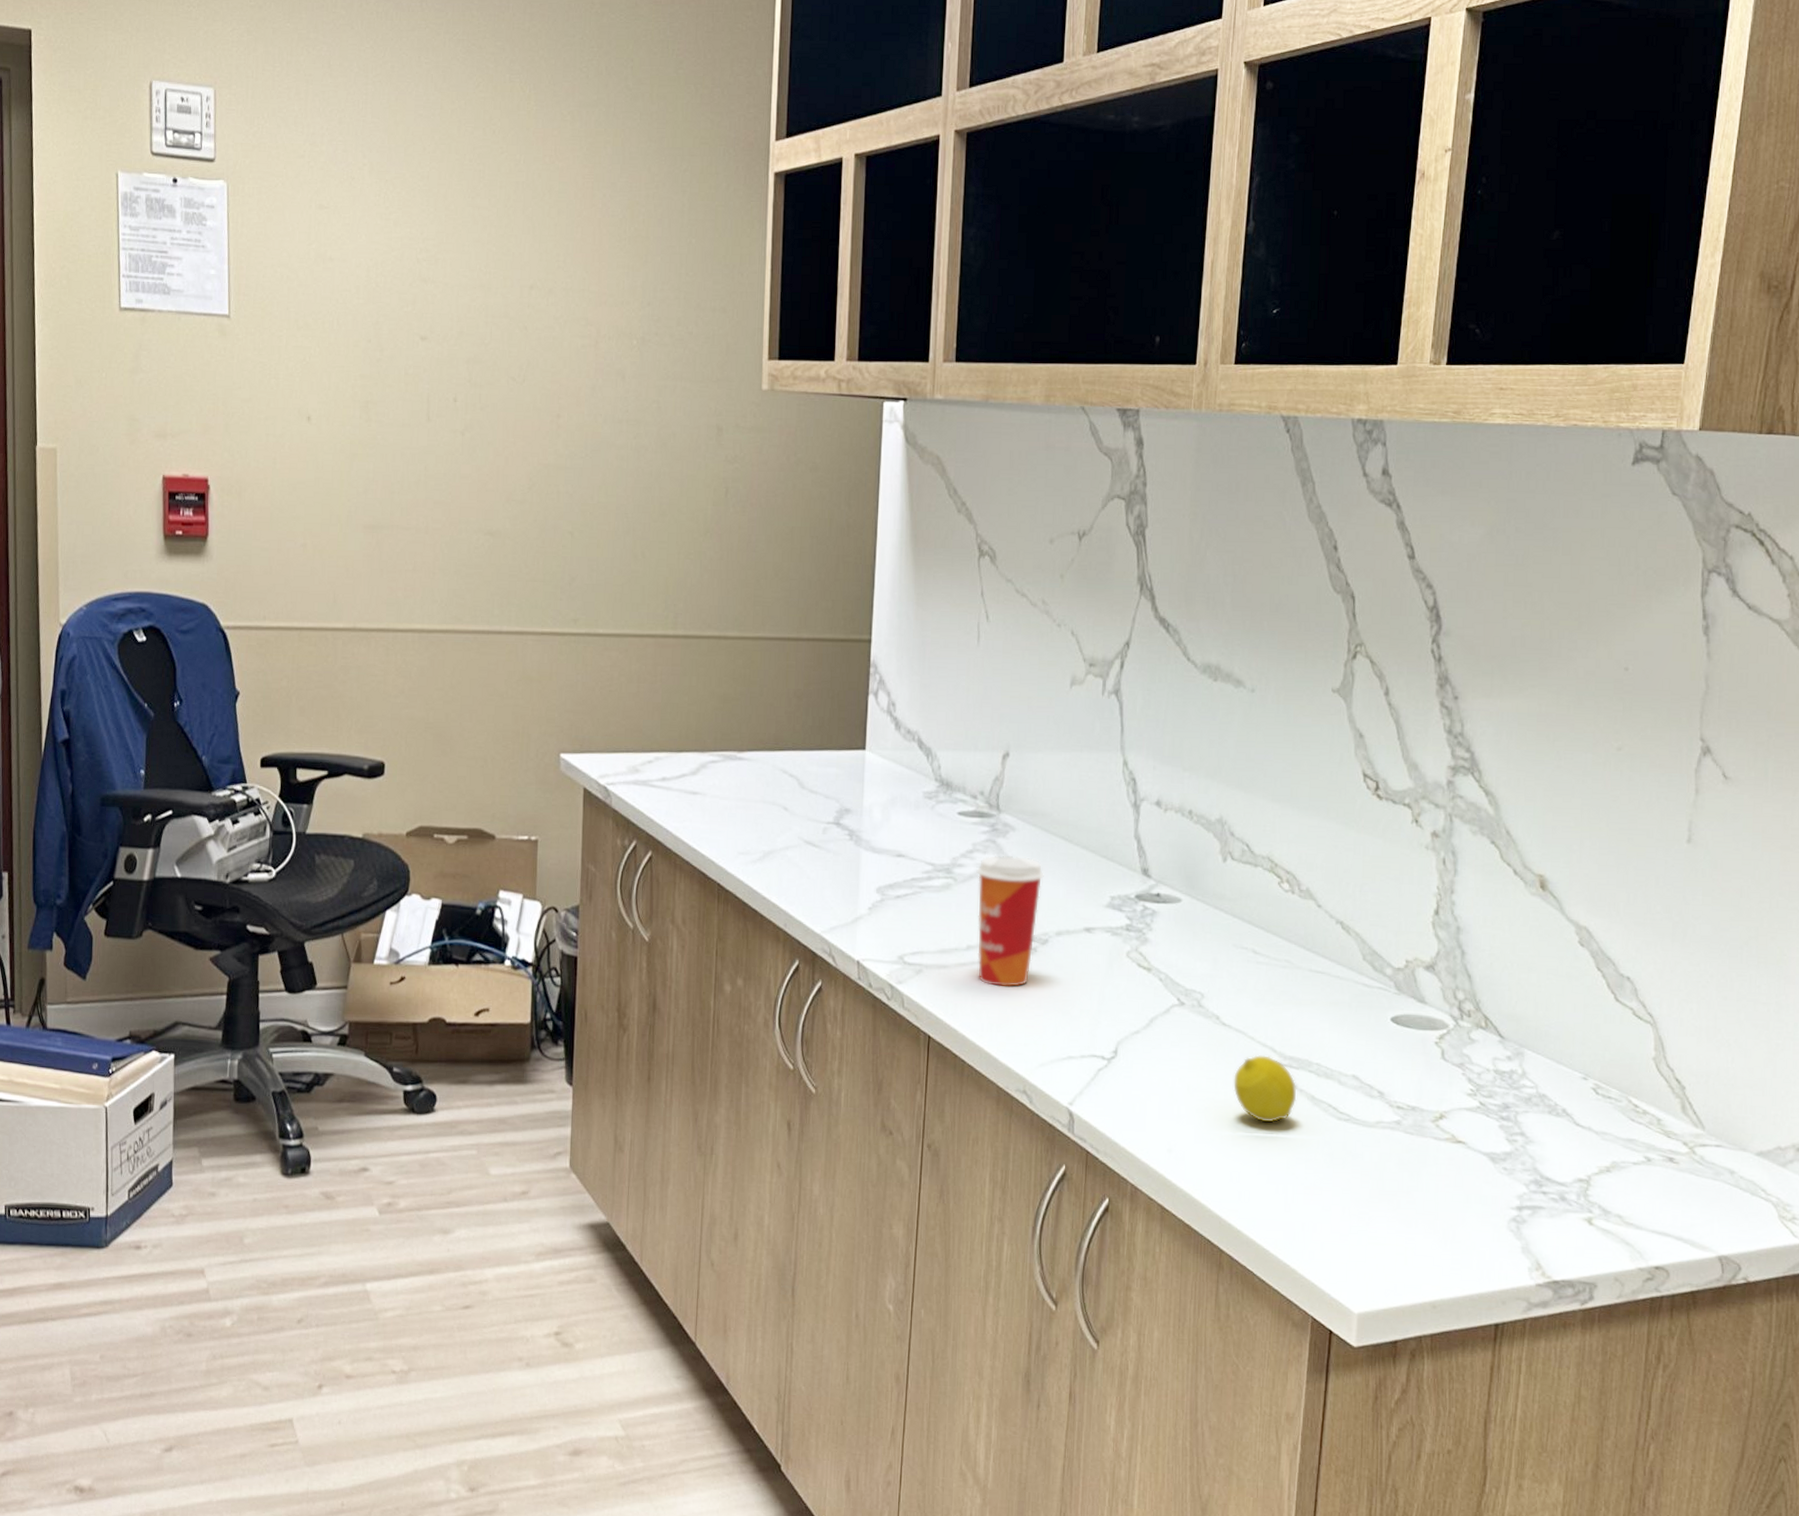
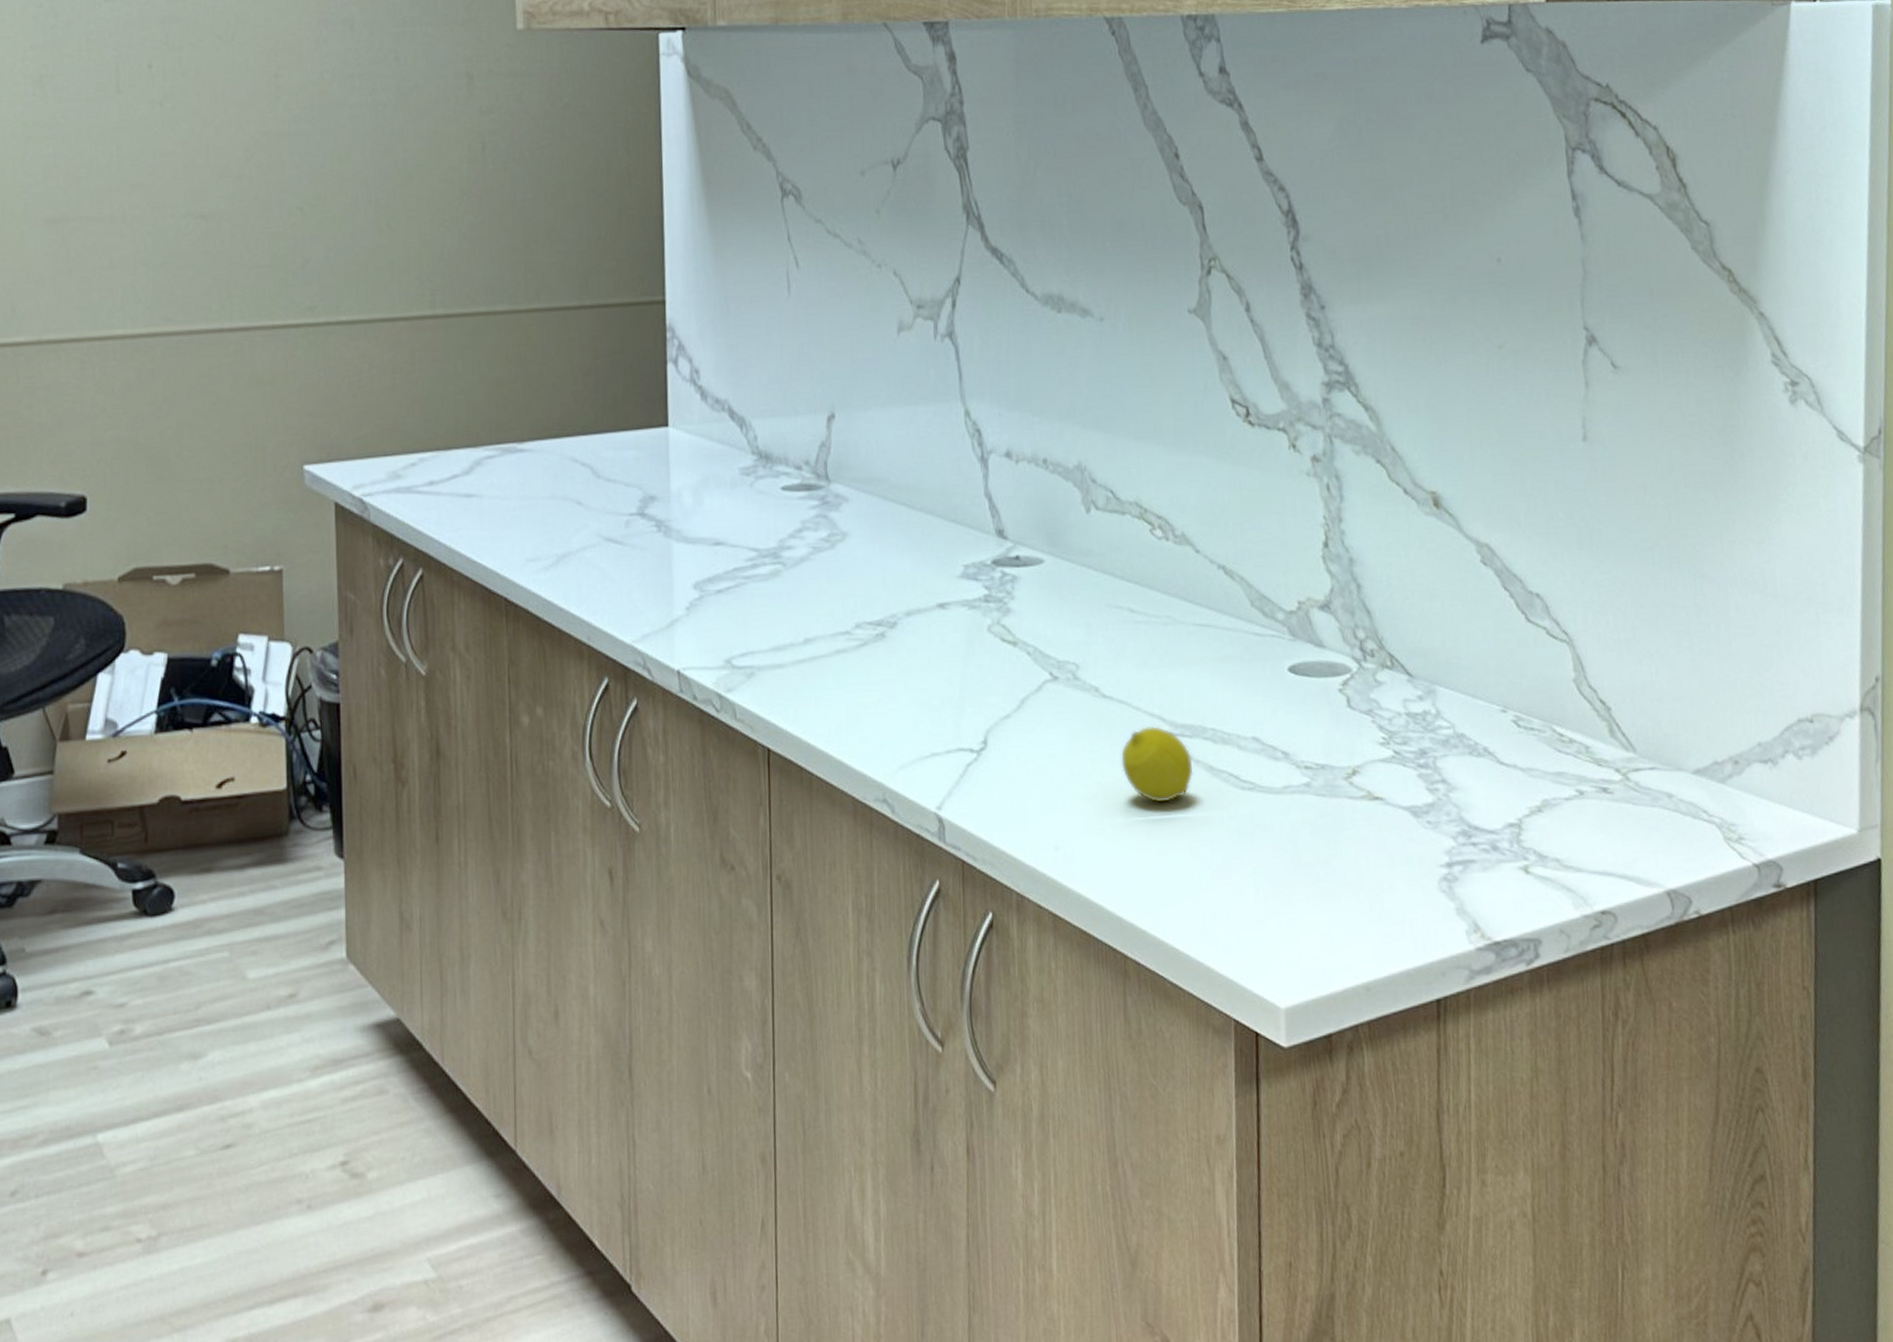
paper cup: present [976,856,1044,988] -> none [808,530,886,683]

